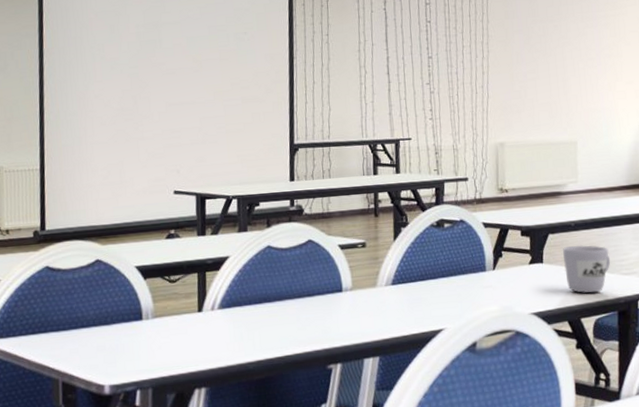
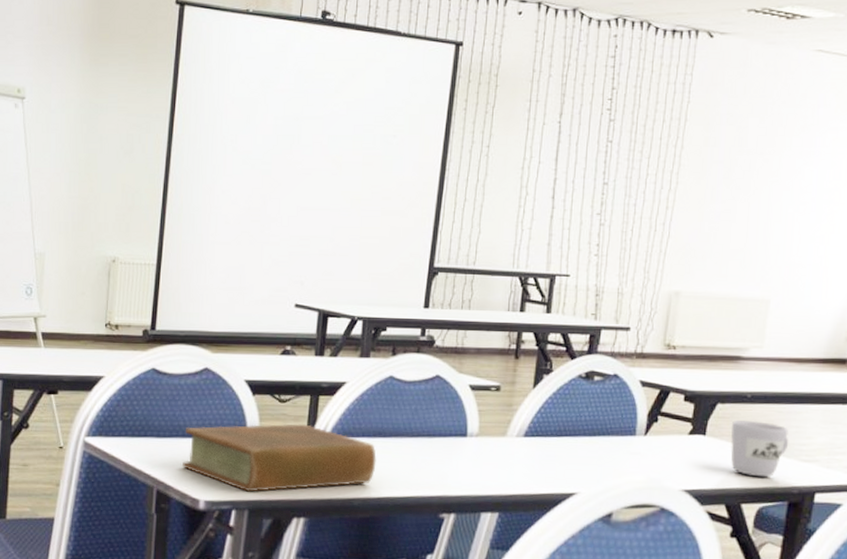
book: none [84,299,265,371] -> present [182,423,377,492]

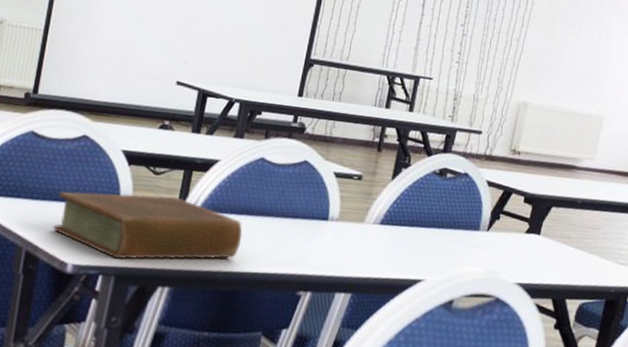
coffee cup: present [730,420,789,478] -> none [560,223,611,277]

